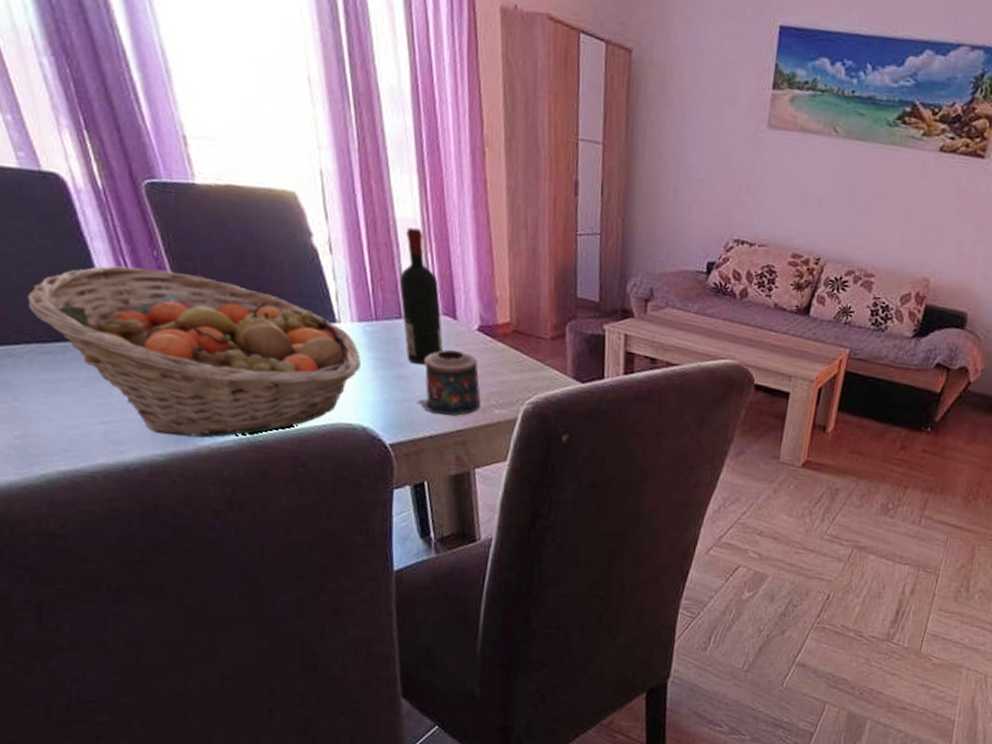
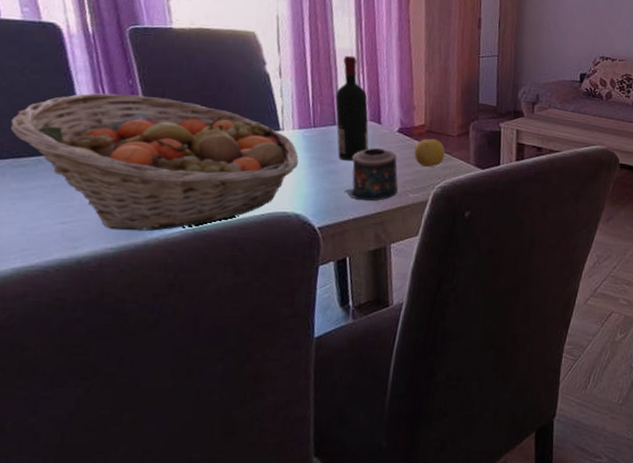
fruit: none [498,340,537,377] -> present [414,138,446,167]

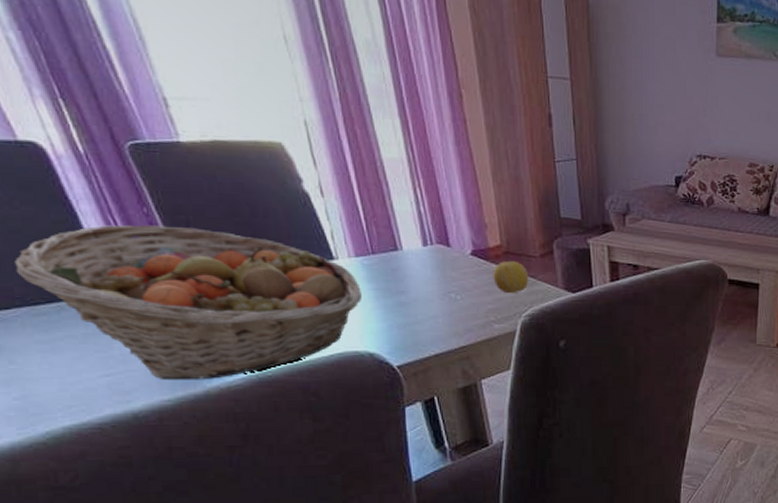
wine bottle: present [335,55,369,161] -> none [391,166,440,291]
candle: present [344,147,398,201] -> none [419,274,480,334]

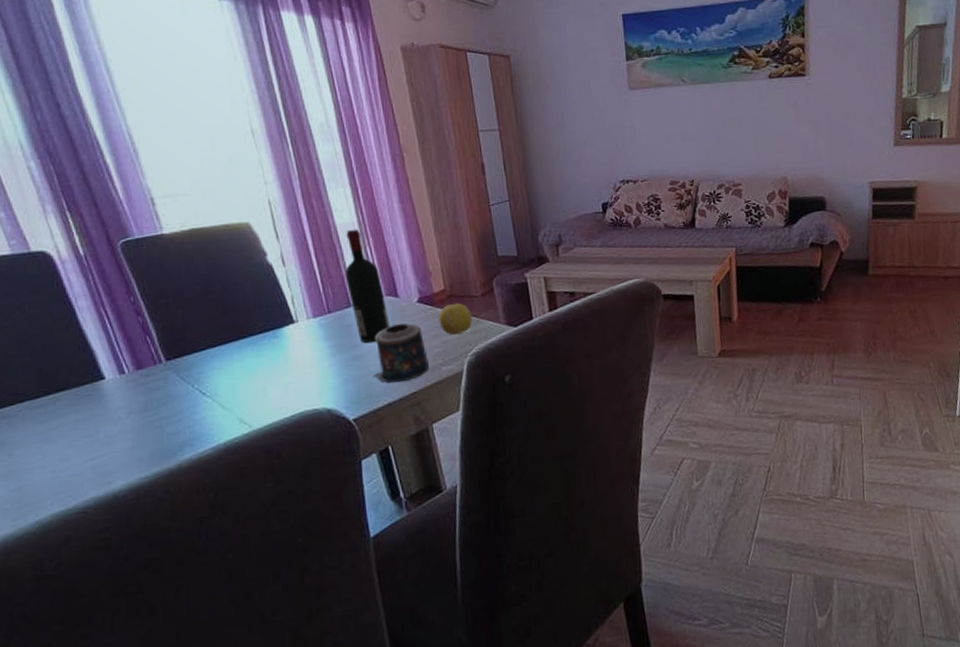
fruit basket: present [14,225,362,380] -> none [21,309,320,457]
wine bottle: none [391,166,440,291] -> present [345,229,390,344]
candle: none [419,274,480,334] -> present [373,323,429,383]

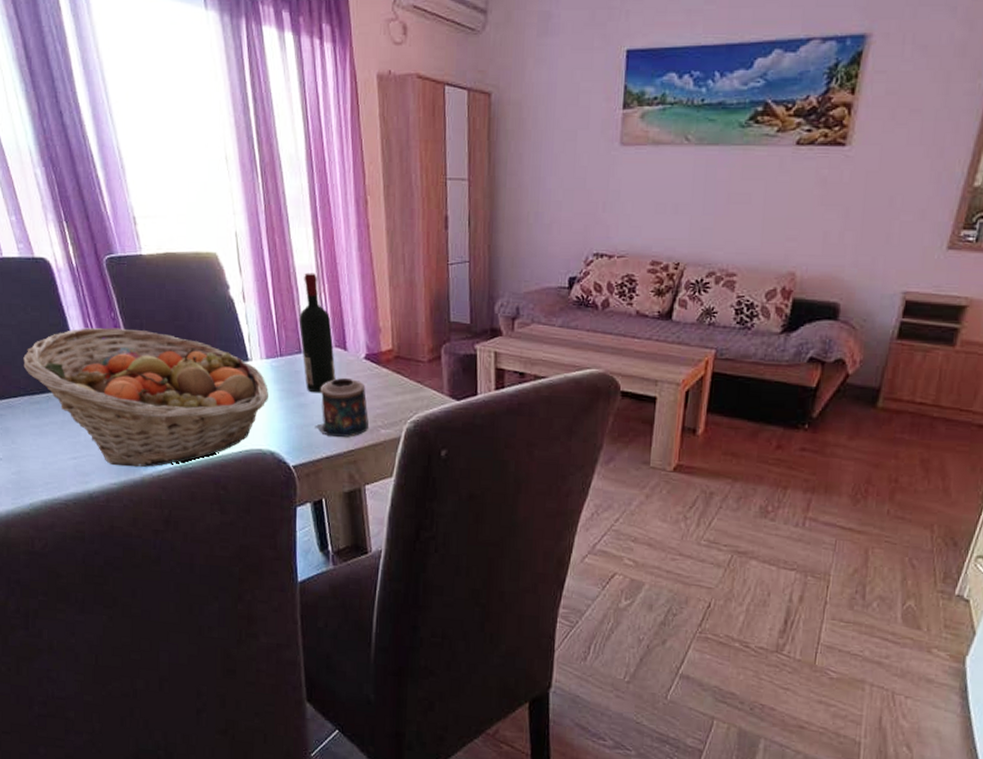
fruit basket: none [21,309,320,457] -> present [23,327,268,467]
fruit: present [438,303,473,335] -> none [383,365,416,398]

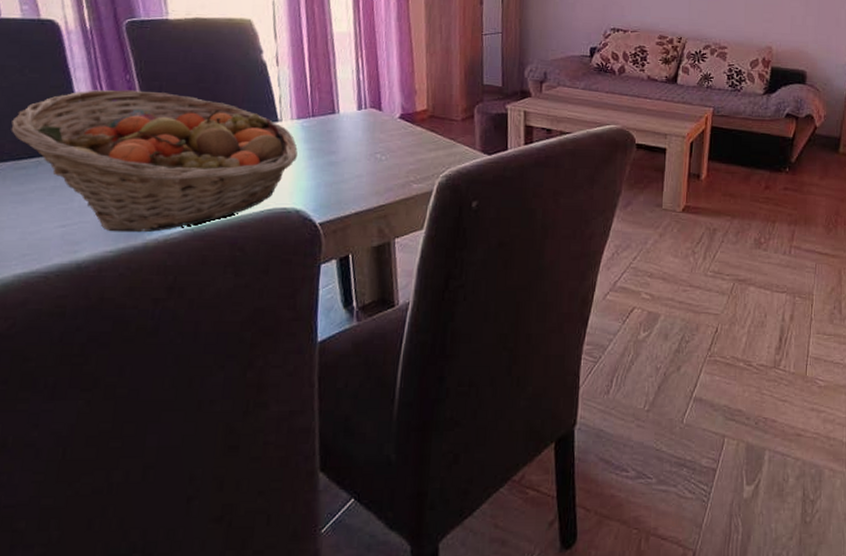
wine bottle: present [299,272,336,393] -> none [334,39,370,152]
candle: present [315,377,368,437] -> none [345,136,401,193]

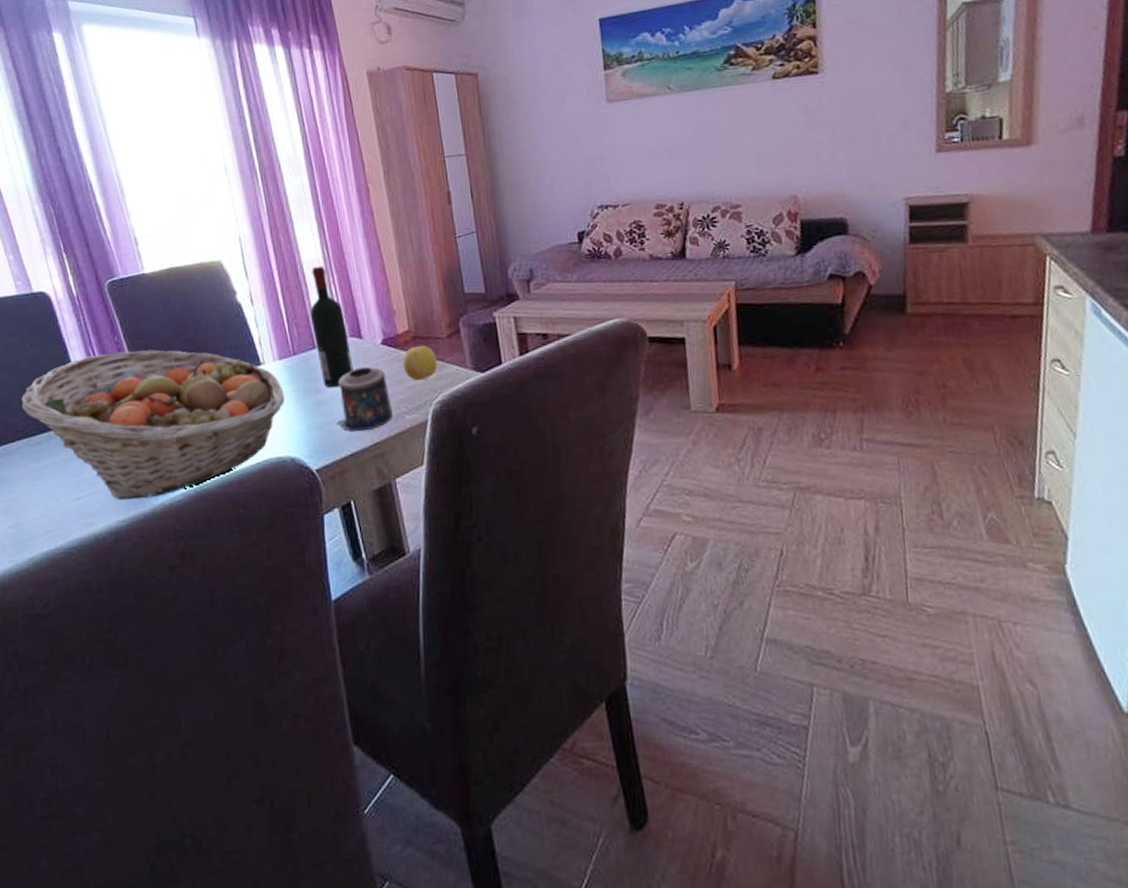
wine bottle: none [334,39,370,152] -> present [310,265,354,388]
candle: none [345,136,401,193] -> present [336,366,392,431]
fruit: none [417,124,450,154] -> present [402,345,438,380]

